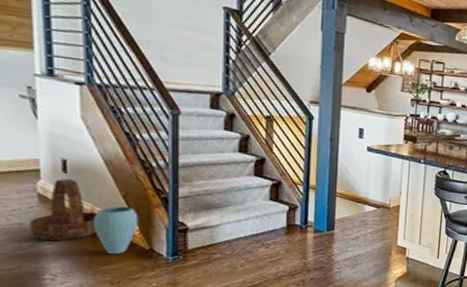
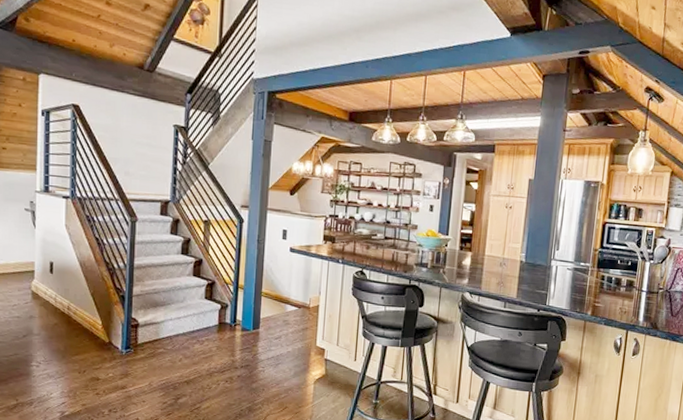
basket: present [30,179,98,241] -> none [25,278,73,333]
vase: present [93,206,139,255] -> none [69,302,102,347]

